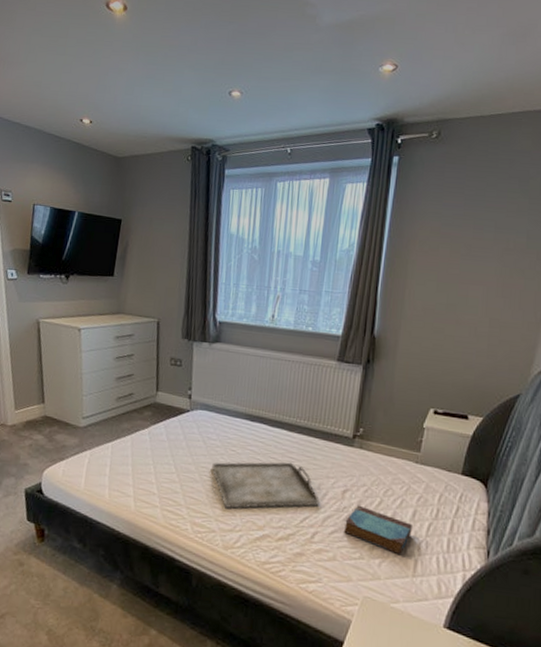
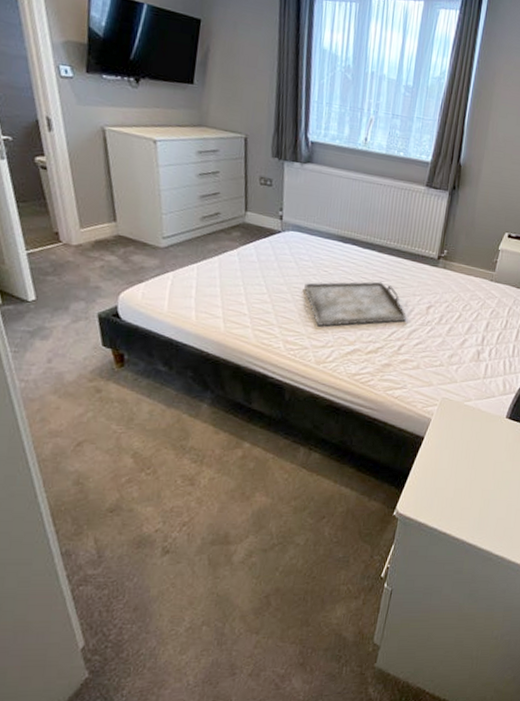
book: present [343,505,412,556] -> none [426,319,485,361]

